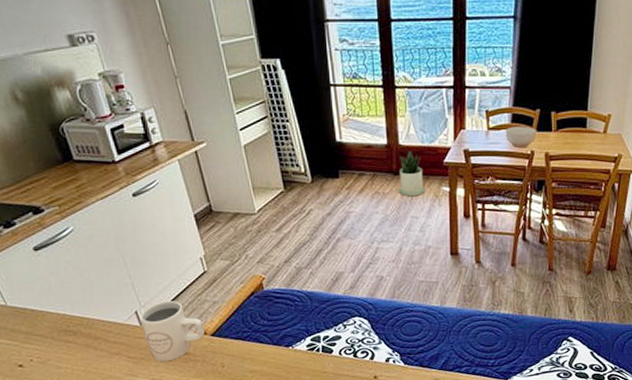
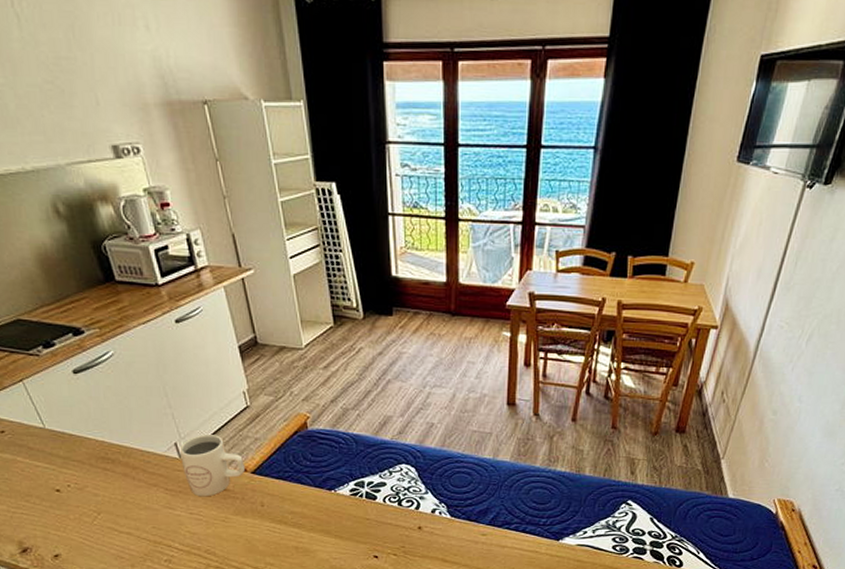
planter: present [398,151,425,197] -> none [455,291,484,341]
bowl: present [505,126,537,148] -> none [575,270,611,293]

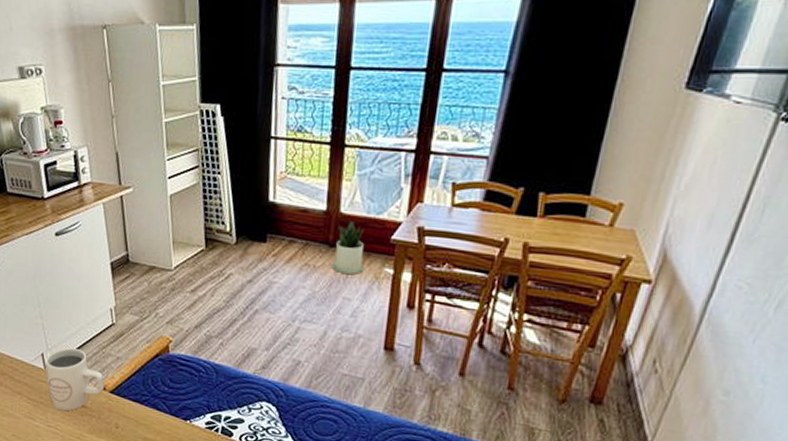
planter: none [455,291,484,341] -> present [331,221,365,275]

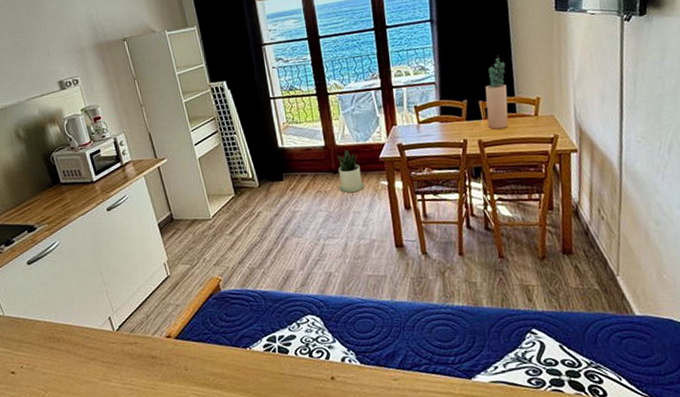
mug: present [45,348,104,411] -> none [112,305,169,367]
vase: none [541,135,591,235] -> present [485,54,509,130]

